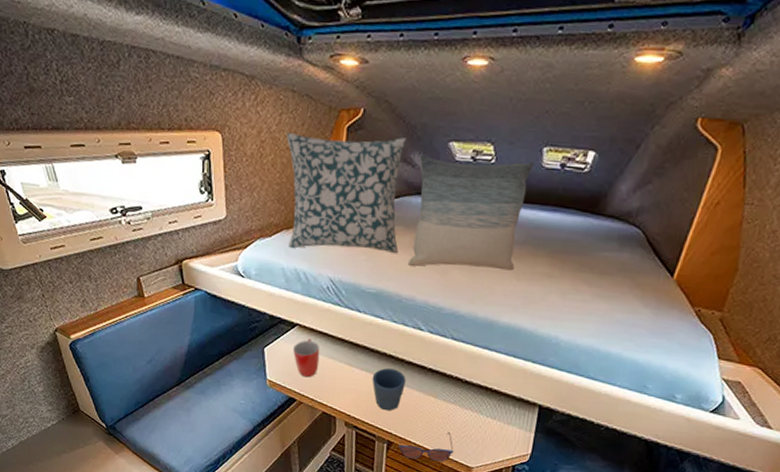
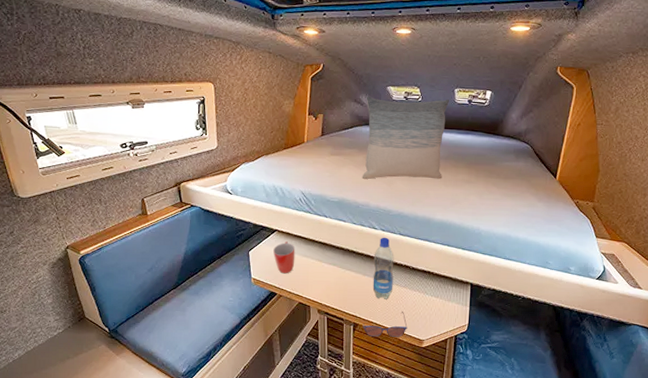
pillow: present [287,133,407,254] -> none [265,83,356,171]
cup: present [372,368,406,411] -> none [338,262,366,298]
bottle: none [413,341,444,417] -> present [372,237,394,299]

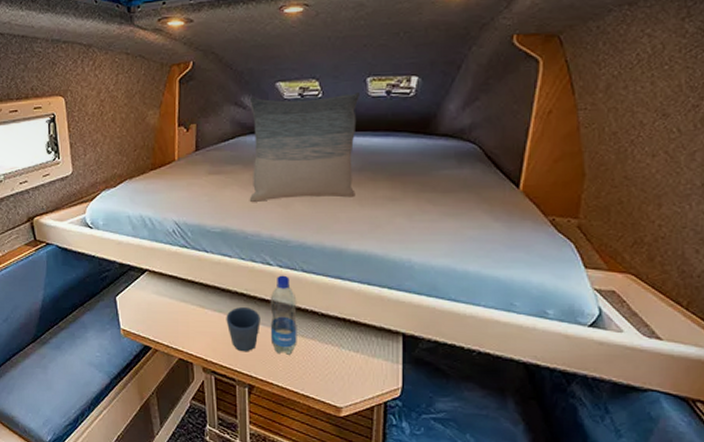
mug: present [273,241,296,274] -> none [145,284,172,324]
cup: none [338,262,366,298] -> present [226,307,260,352]
glasses: present [362,312,408,338] -> none [260,370,319,404]

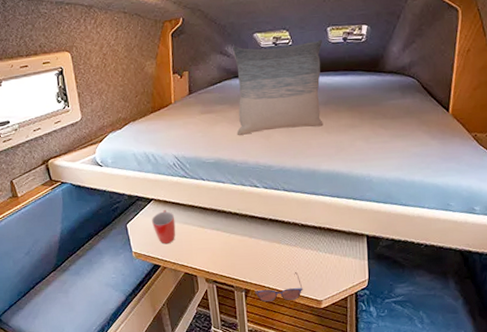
mug: none [145,284,172,324] -> present [152,210,176,245]
cup: present [226,307,260,352] -> none [223,224,252,262]
glasses: none [260,370,319,404] -> present [254,272,303,302]
bottle: present [270,275,297,355] -> none [258,195,283,261]

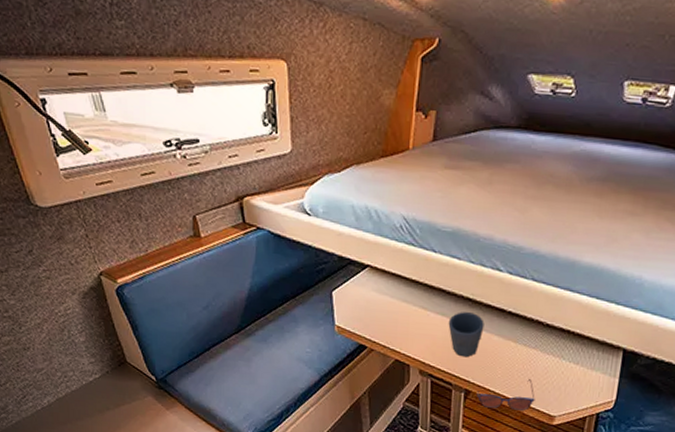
mug: present [152,210,176,245] -> none [364,281,393,323]
cup: none [223,224,252,262] -> present [448,312,484,358]
pillow: present [232,40,323,135] -> none [485,87,615,209]

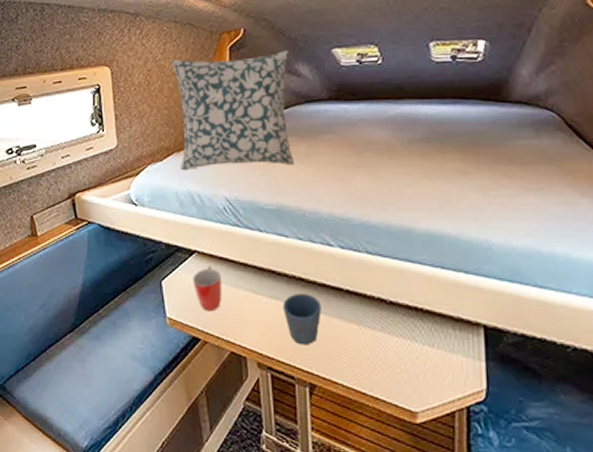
pillow: none [357,63,485,191] -> present [172,50,295,169]
mug: none [364,281,393,323] -> present [193,266,222,312]
glasses: present [476,379,535,412] -> none [322,368,391,408]

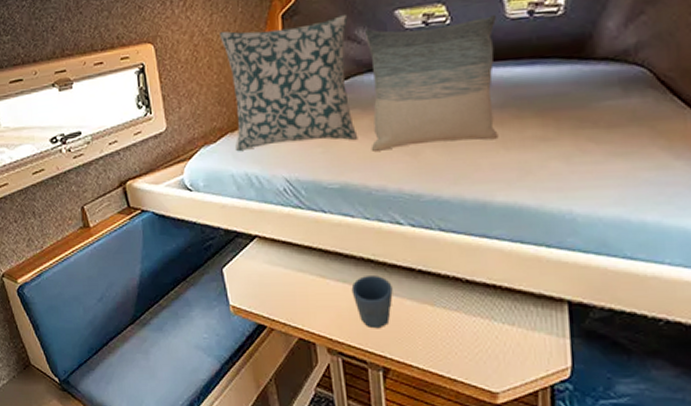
mug: present [193,266,222,312] -> none [255,251,287,298]
pillow: none [304,58,423,176] -> present [364,15,499,151]

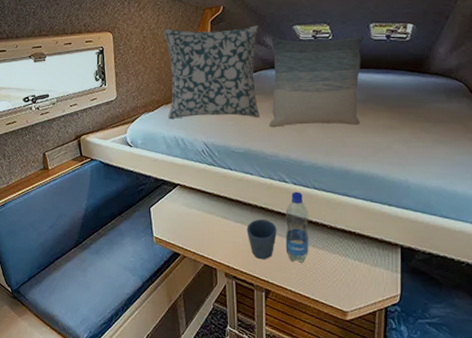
bottle: none [402,236,439,331] -> present [285,191,309,263]

